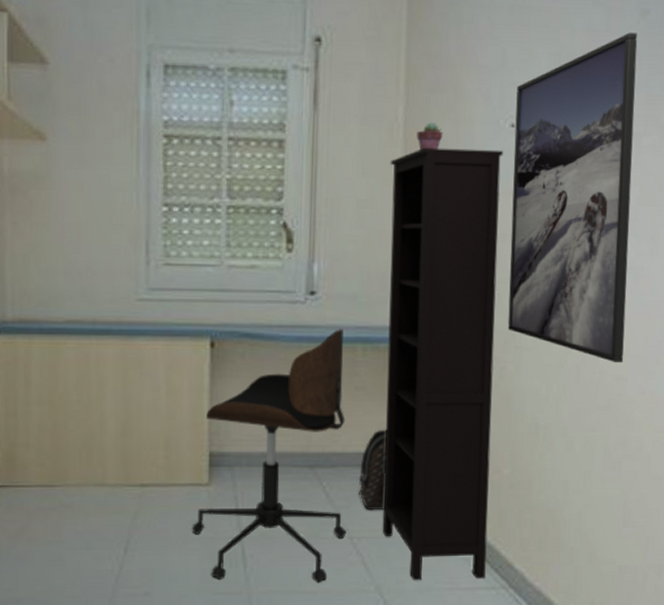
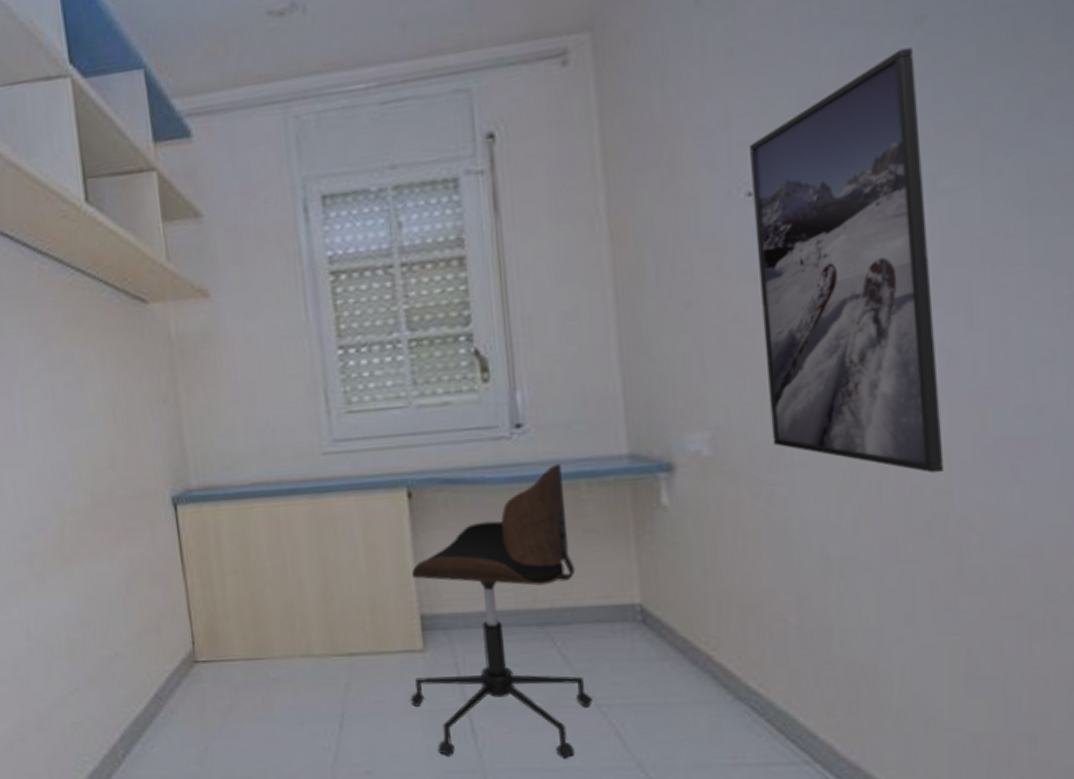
backpack: present [358,429,387,511] -> none [600,576,637,673]
bookcase: present [382,147,504,581] -> none [595,226,780,756]
potted succulent: present [416,121,443,150] -> none [624,207,659,242]

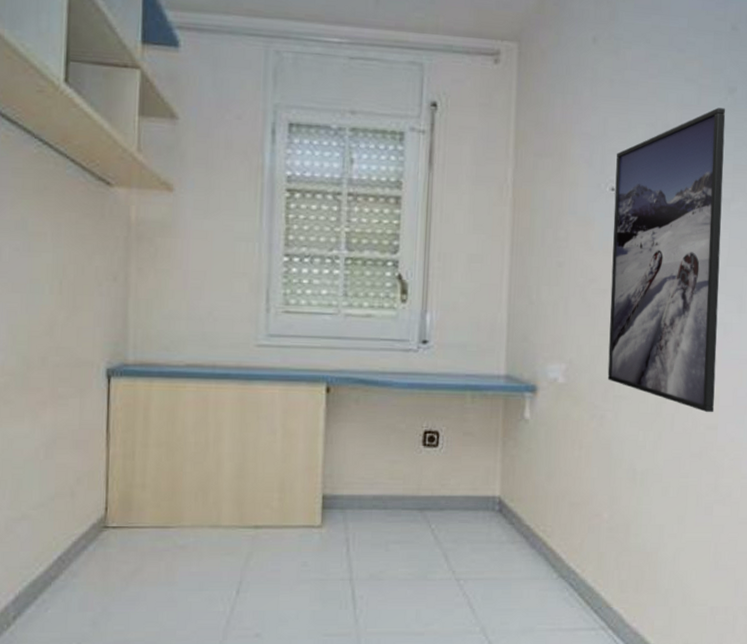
office chair: present [410,463,593,759] -> none [303,376,454,624]

